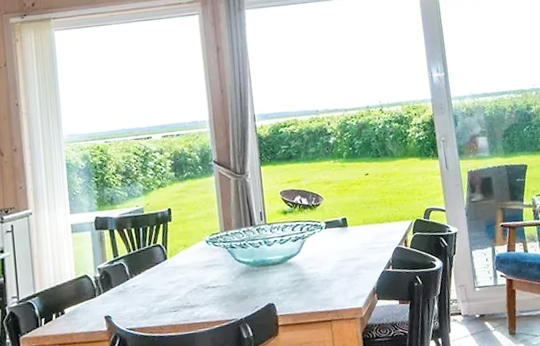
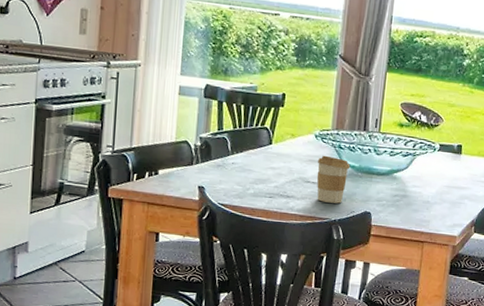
coffee cup: none [212,257,246,304] -> present [316,155,351,204]

